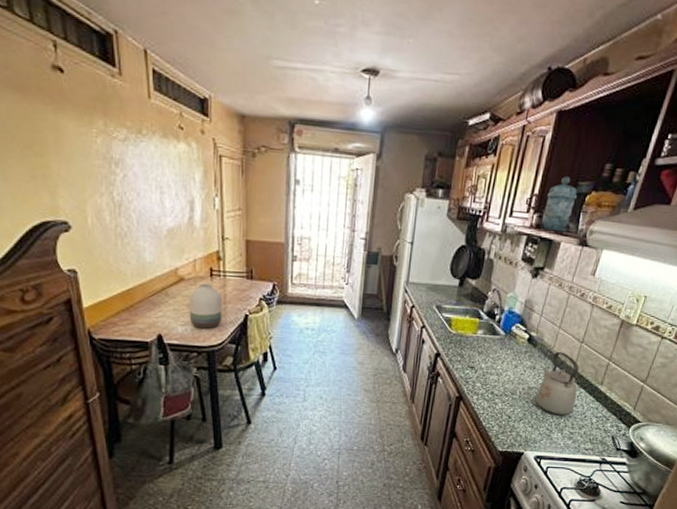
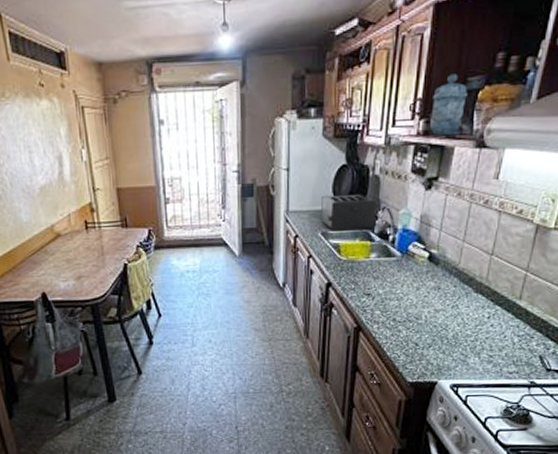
vase: present [189,283,223,329] -> none [68,237,102,282]
toaster: none [436,271,488,308] -> present [320,193,376,231]
kettle: present [535,351,579,416] -> none [443,267,492,338]

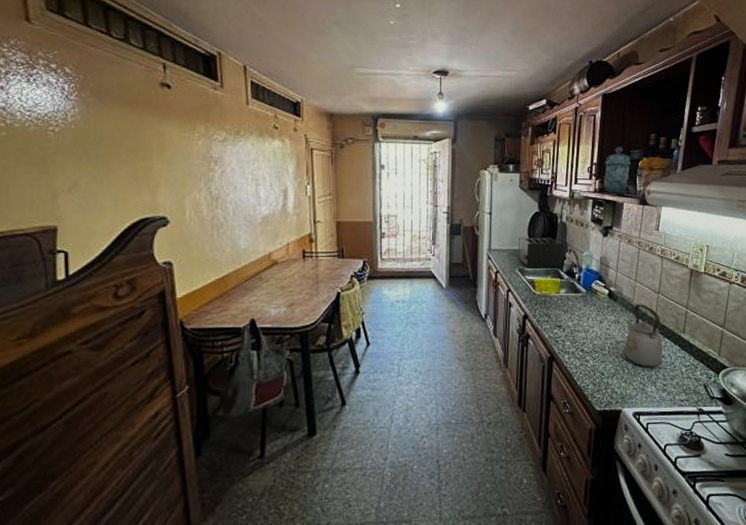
kettle: none [443,267,492,338] -> present [624,304,663,368]

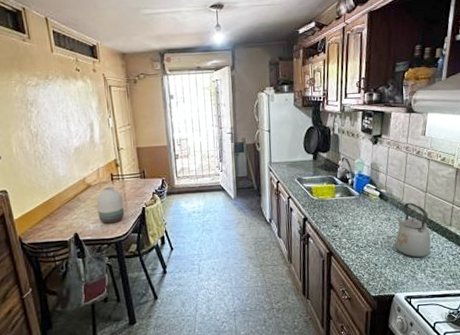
vase: none [282,265,315,309] -> present [97,186,125,224]
toaster: present [517,237,564,269] -> none [295,148,338,178]
canister: present [603,147,632,194] -> none [372,60,398,105]

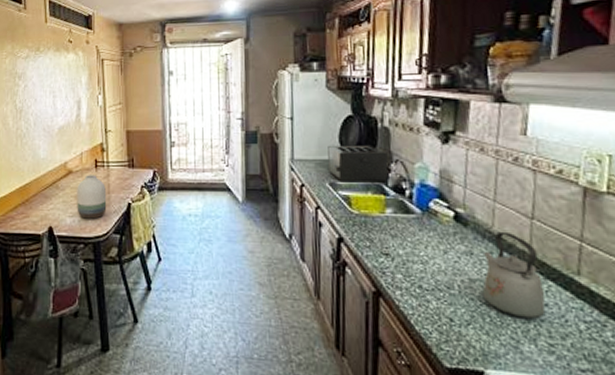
toaster: none [295,148,338,178] -> present [327,144,389,183]

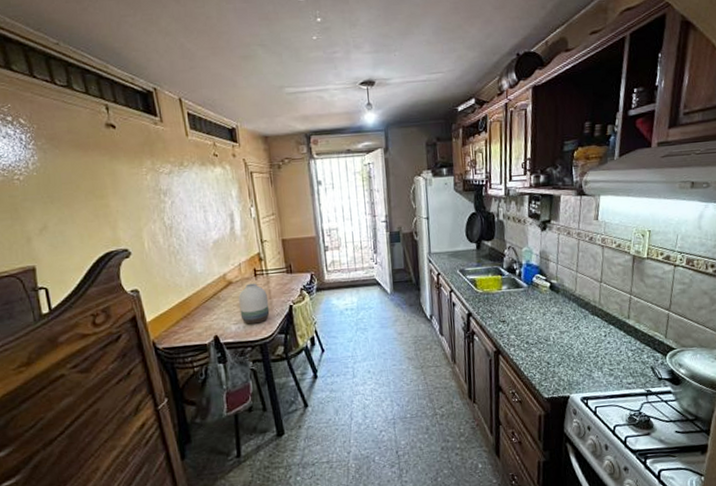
toaster: present [327,144,389,183] -> none [457,236,504,269]
kettle: present [482,231,546,319] -> none [568,293,608,355]

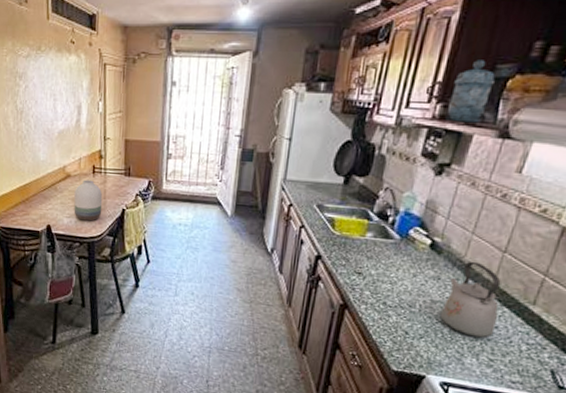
canister: none [538,139,567,188] -> present [445,60,496,123]
kettle: none [568,293,608,355] -> present [440,261,501,338]

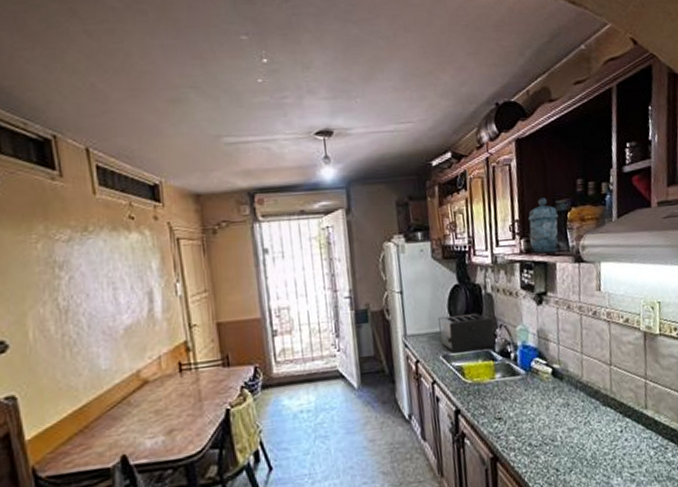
vase: present [74,179,103,221] -> none [157,381,199,438]
toaster: none [317,168,379,208] -> present [438,312,495,354]
kettle: present [440,261,501,338] -> none [577,379,626,456]

